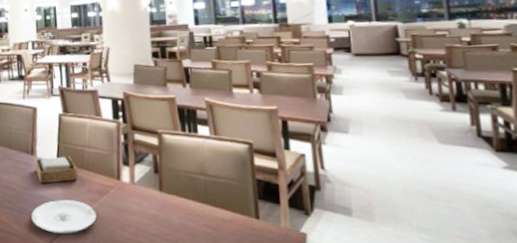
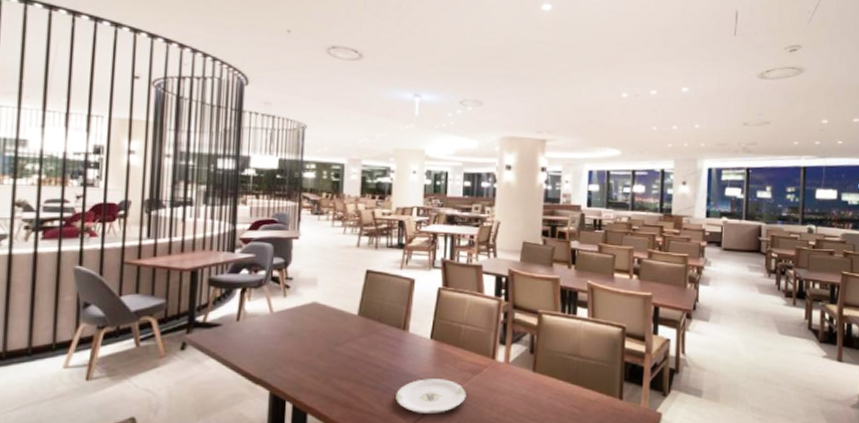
napkin holder: present [35,156,78,184] -> none [406,332,452,361]

